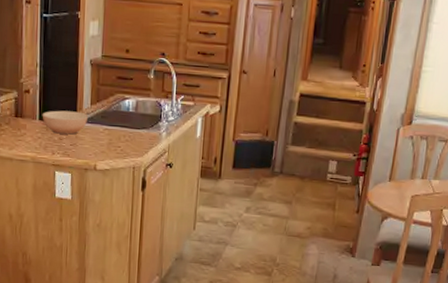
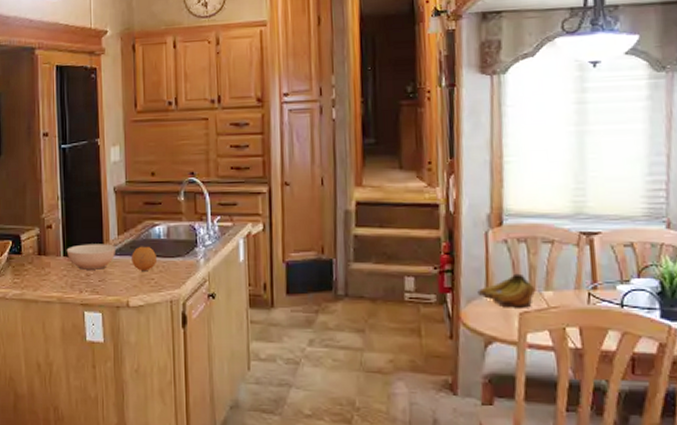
fruit: none [101,116,125,139] -> present [131,246,158,271]
fruit: none [383,164,427,192] -> present [477,273,536,308]

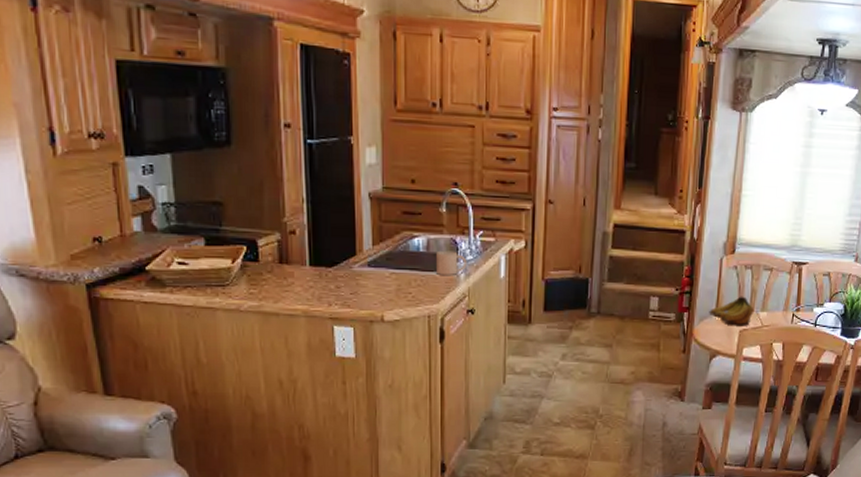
bowl: present [66,244,117,270] -> none [313,253,371,282]
fruit: present [131,246,158,271] -> none [387,258,416,284]
mug: none [176,237,206,260] -> present [436,250,467,275]

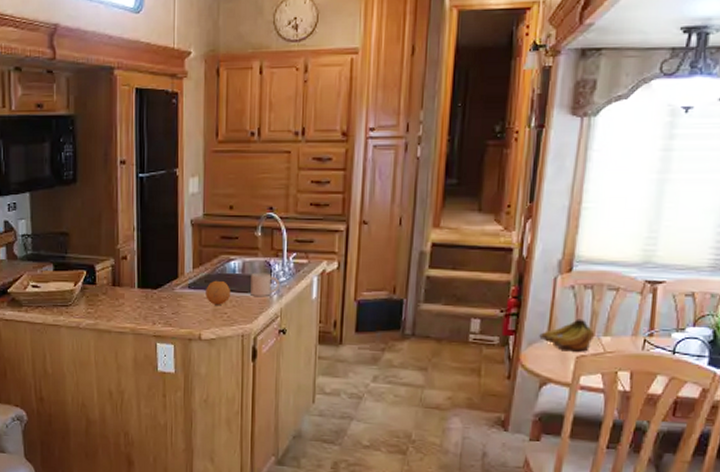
fruit: none [387,258,416,284] -> present [206,280,231,305]

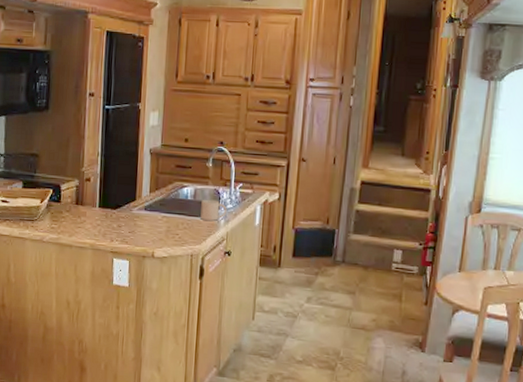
fruit: present [206,280,231,305] -> none [160,204,183,226]
fruit: present [539,319,595,352] -> none [452,254,500,284]

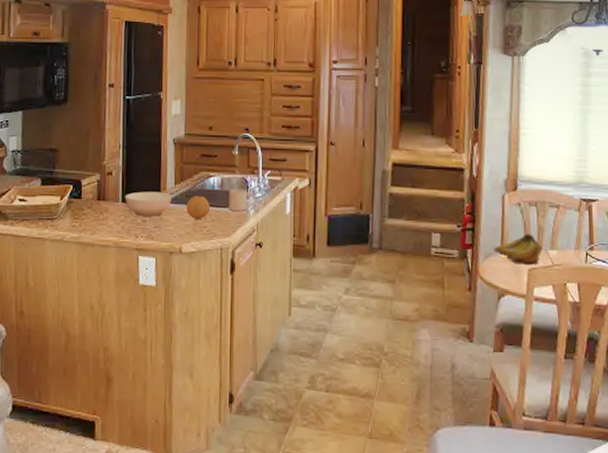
bowl: none [101,198,148,222] -> present [125,191,173,216]
fruit: none [160,204,183,226] -> present [186,195,211,219]
fruit: none [452,254,500,284] -> present [494,233,543,265]

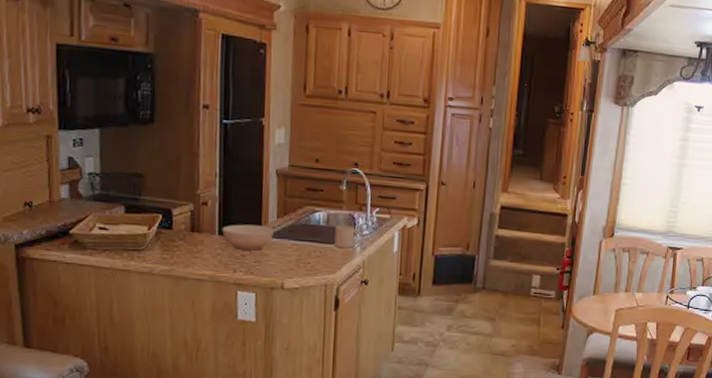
fruit: present [186,195,211,219] -> none [289,230,316,255]
fruit: present [494,233,543,265] -> none [587,277,631,306]

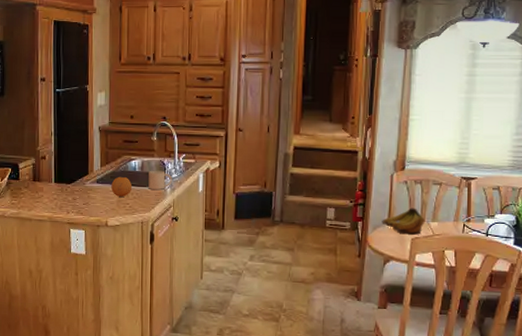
bowl: present [222,224,275,251] -> none [57,173,99,195]
fruit: none [289,230,316,255] -> present [111,176,133,197]
fruit: none [587,277,631,306] -> present [382,208,425,235]

